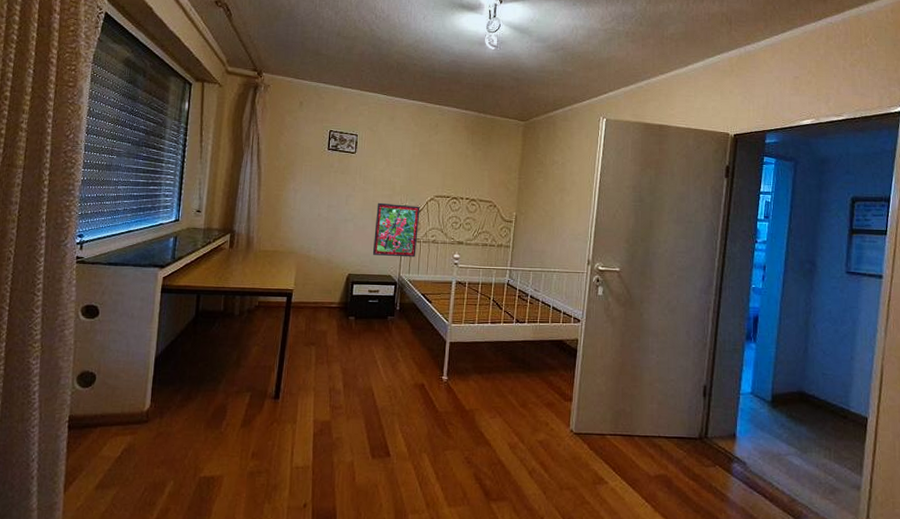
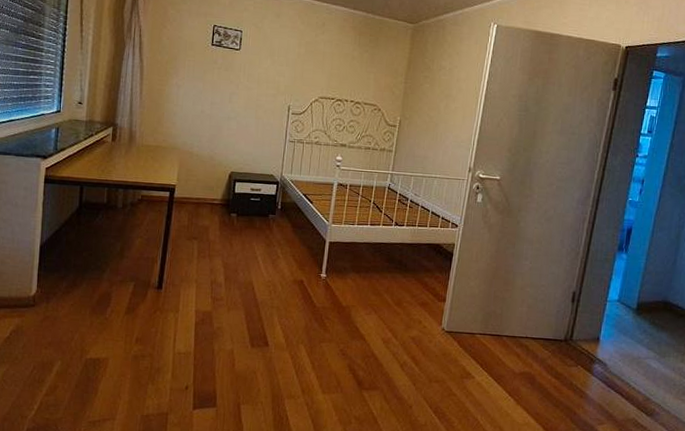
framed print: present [372,202,420,258] -> none [255,101,304,158]

